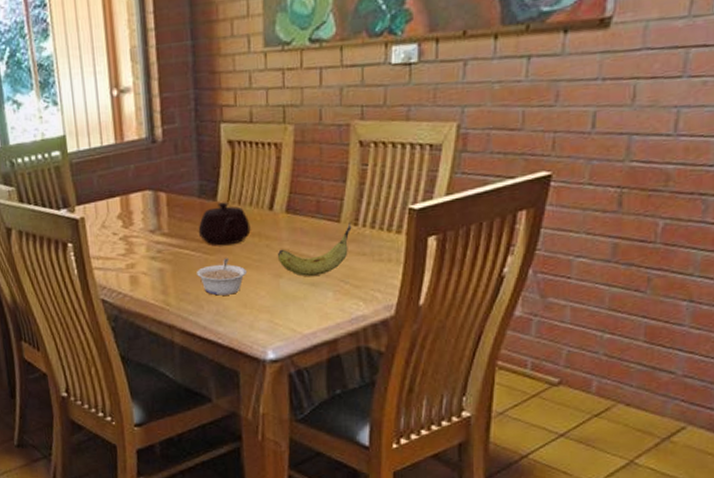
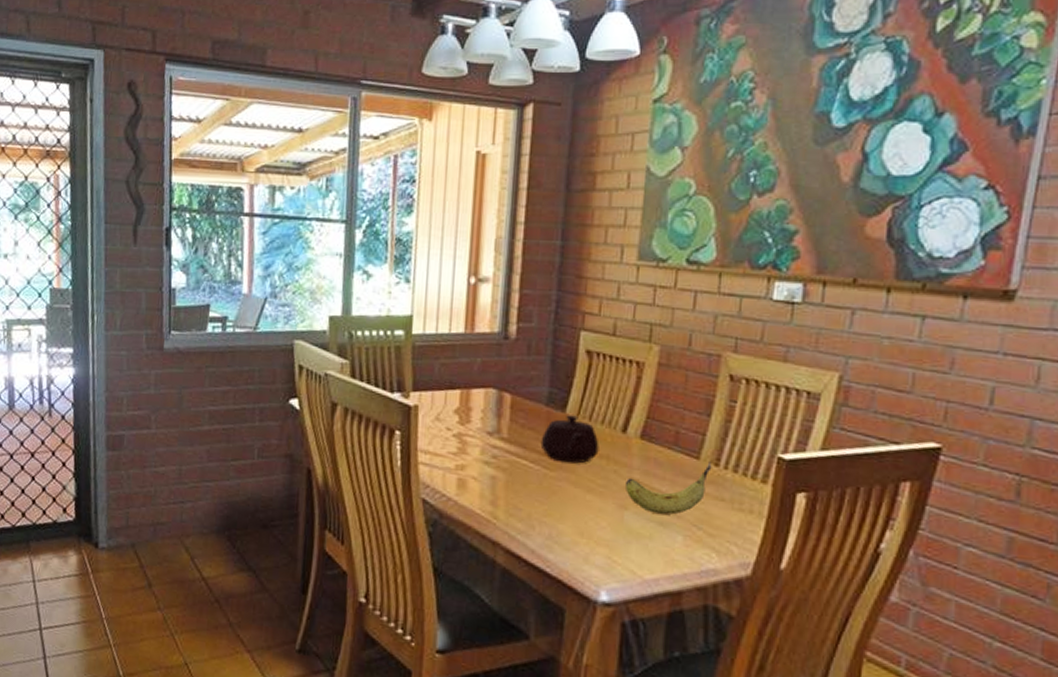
legume: present [197,258,248,296] -> none [533,477,590,519]

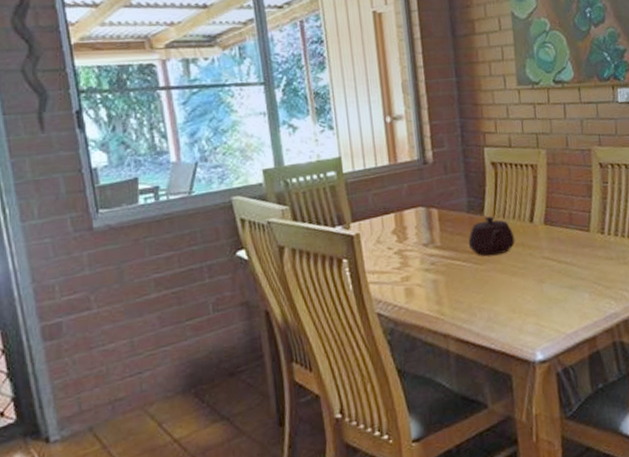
fruit: present [626,462,712,515] -> none [540,232,600,281]

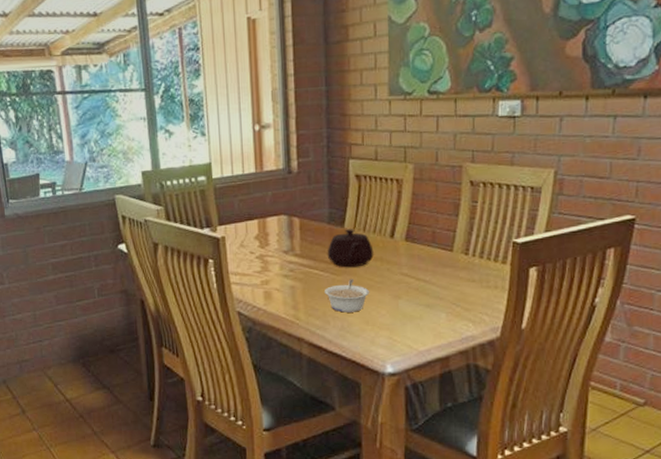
legume: none [468,267,515,303] -> present [325,279,370,313]

